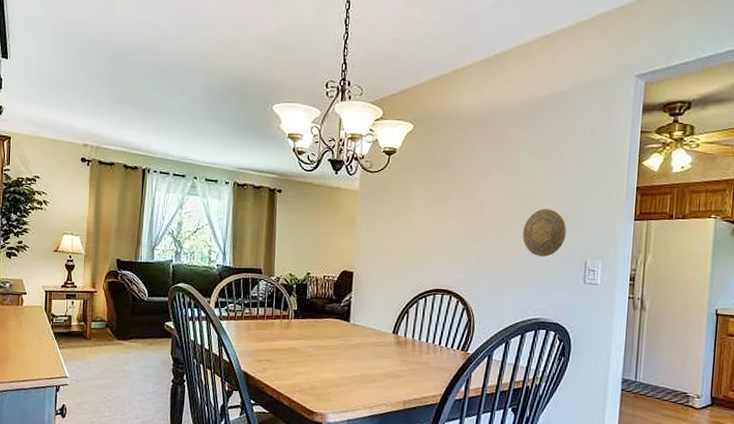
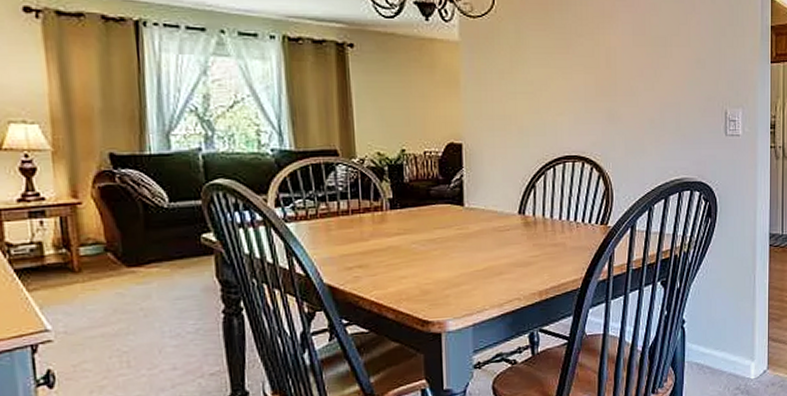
decorative plate: present [523,209,566,257] -> none [658,54,703,109]

